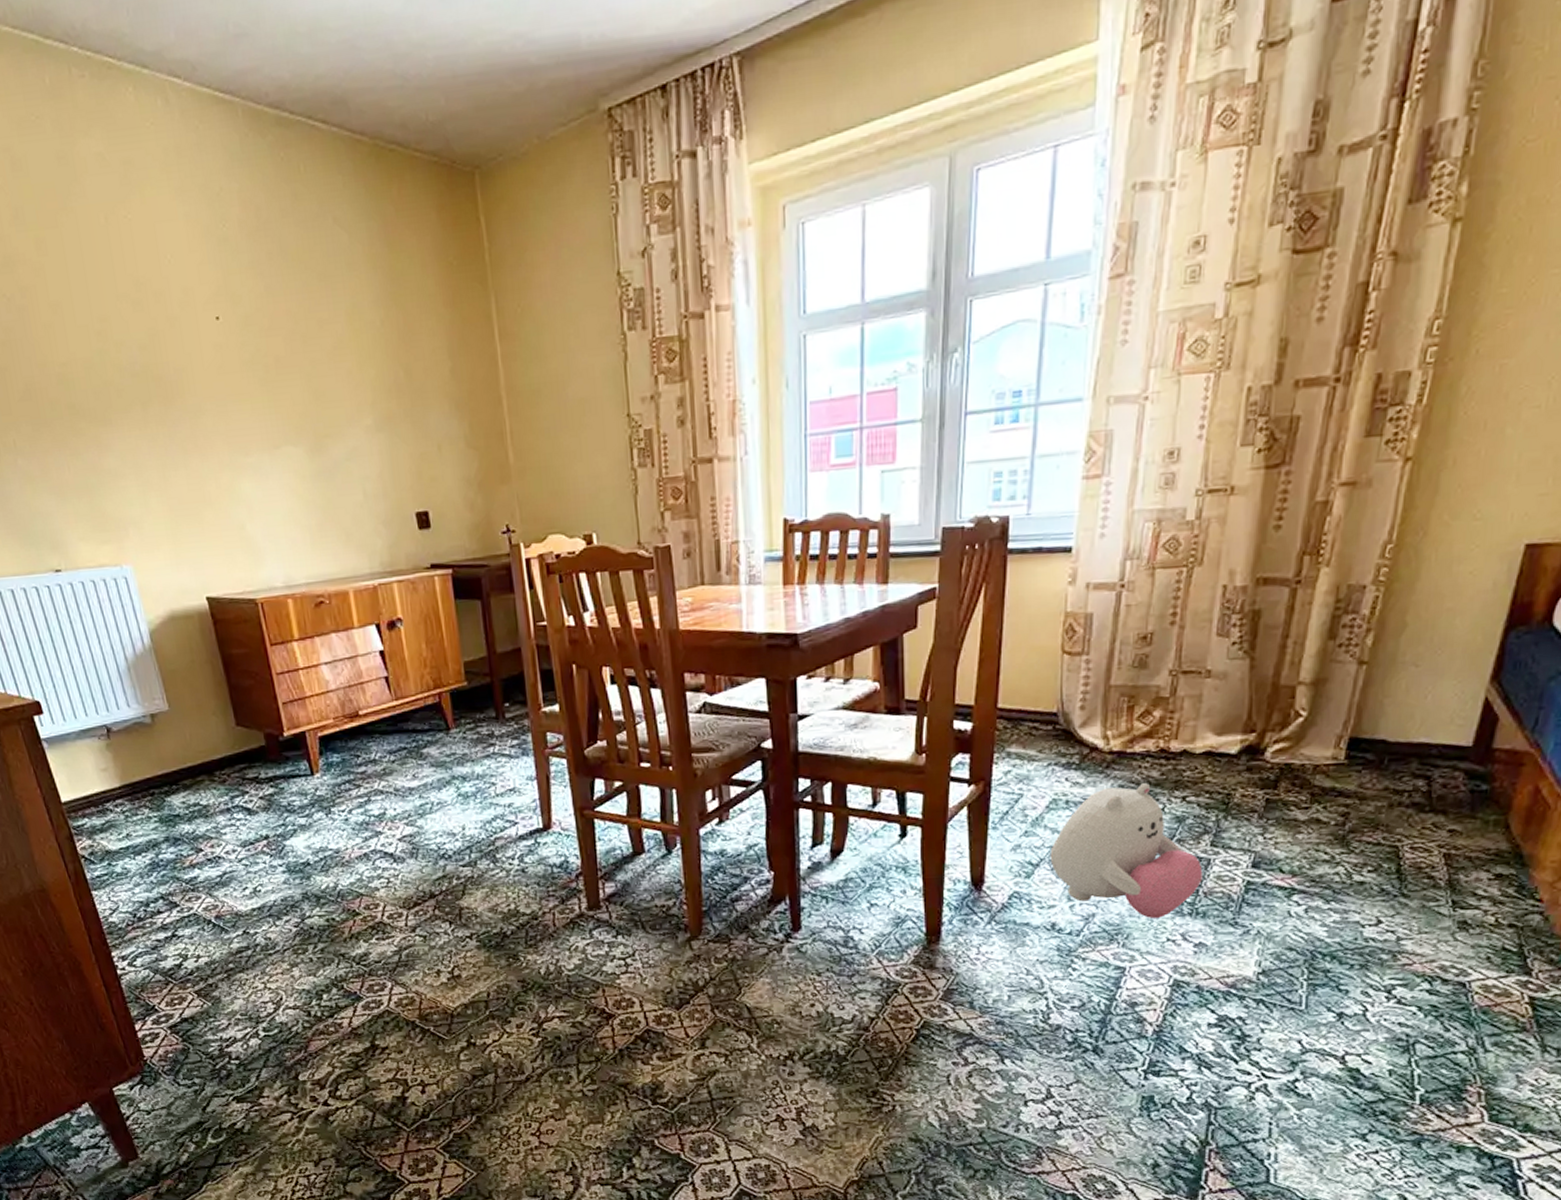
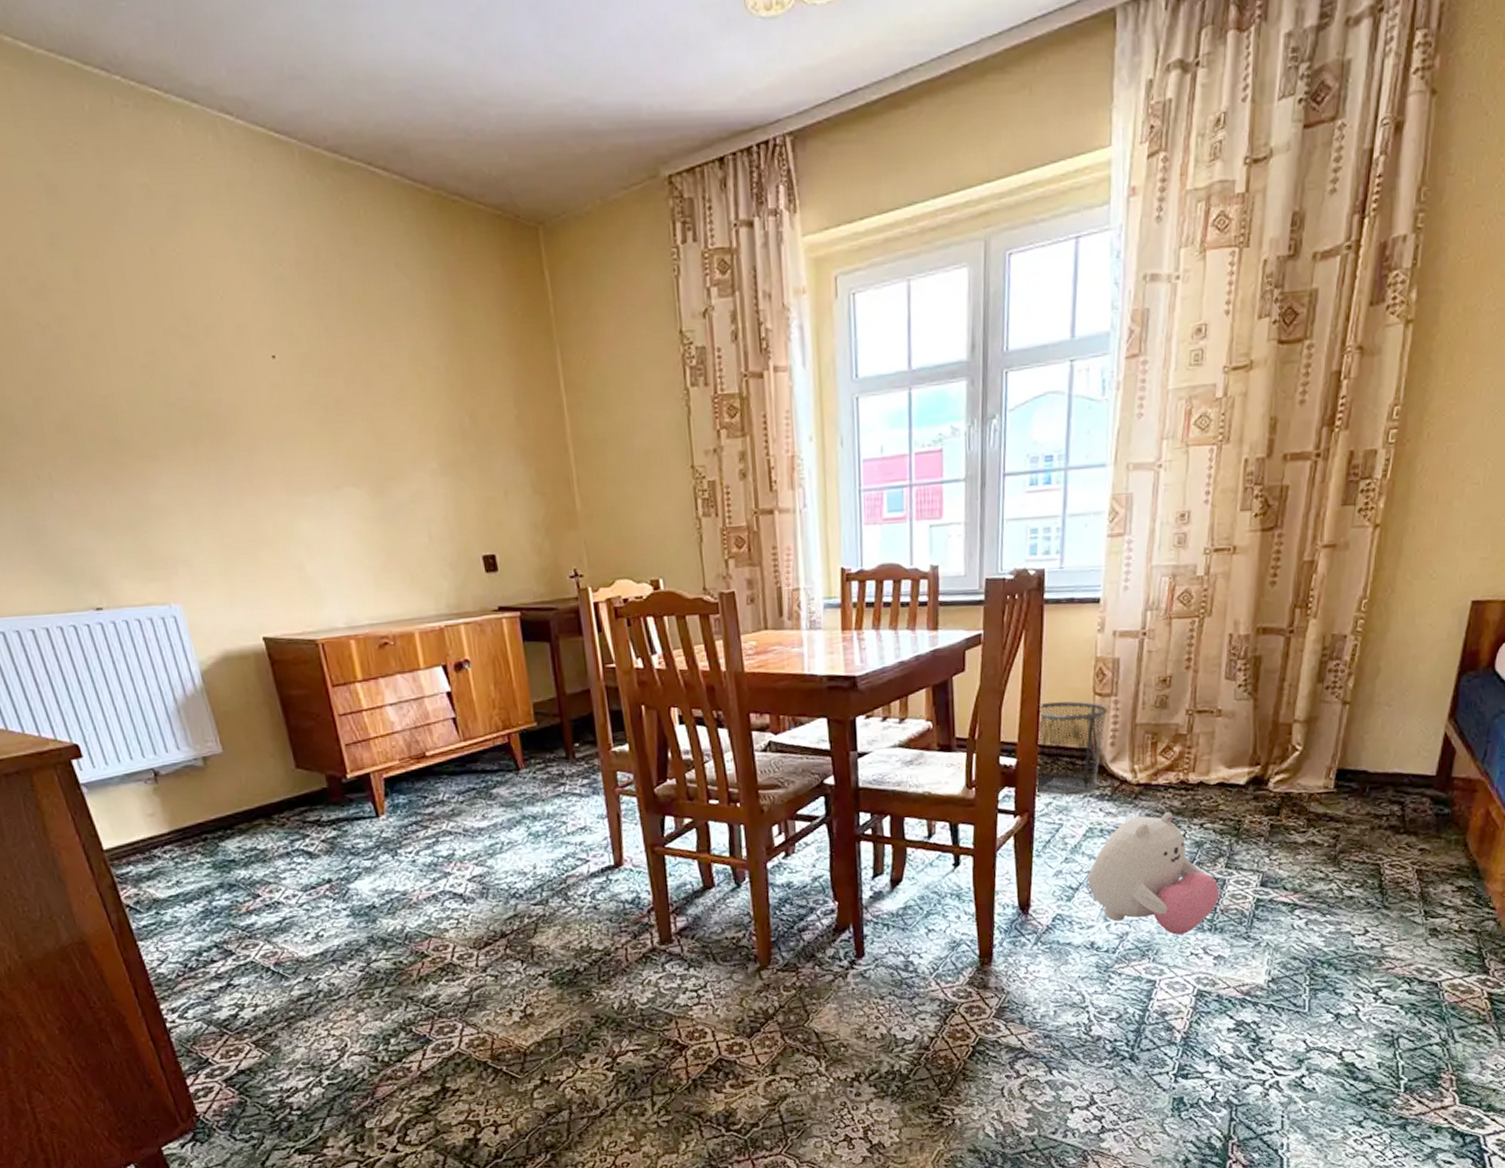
waste bin: none [994,660,1078,763] -> present [1035,701,1108,795]

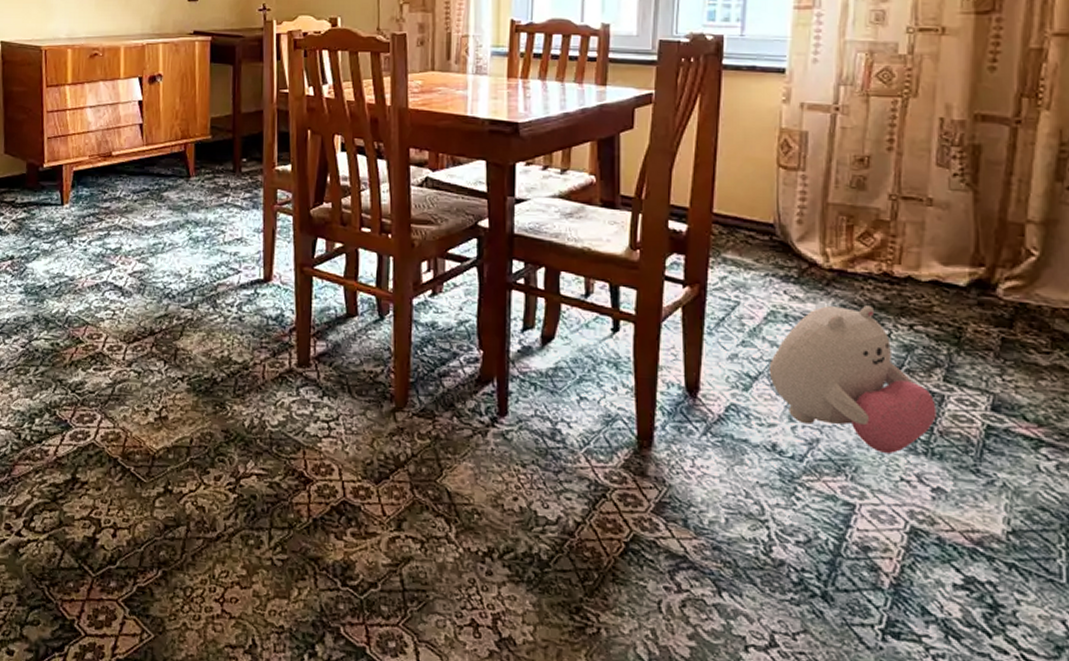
waste bin: present [1035,701,1108,795] -> none [709,169,794,272]

